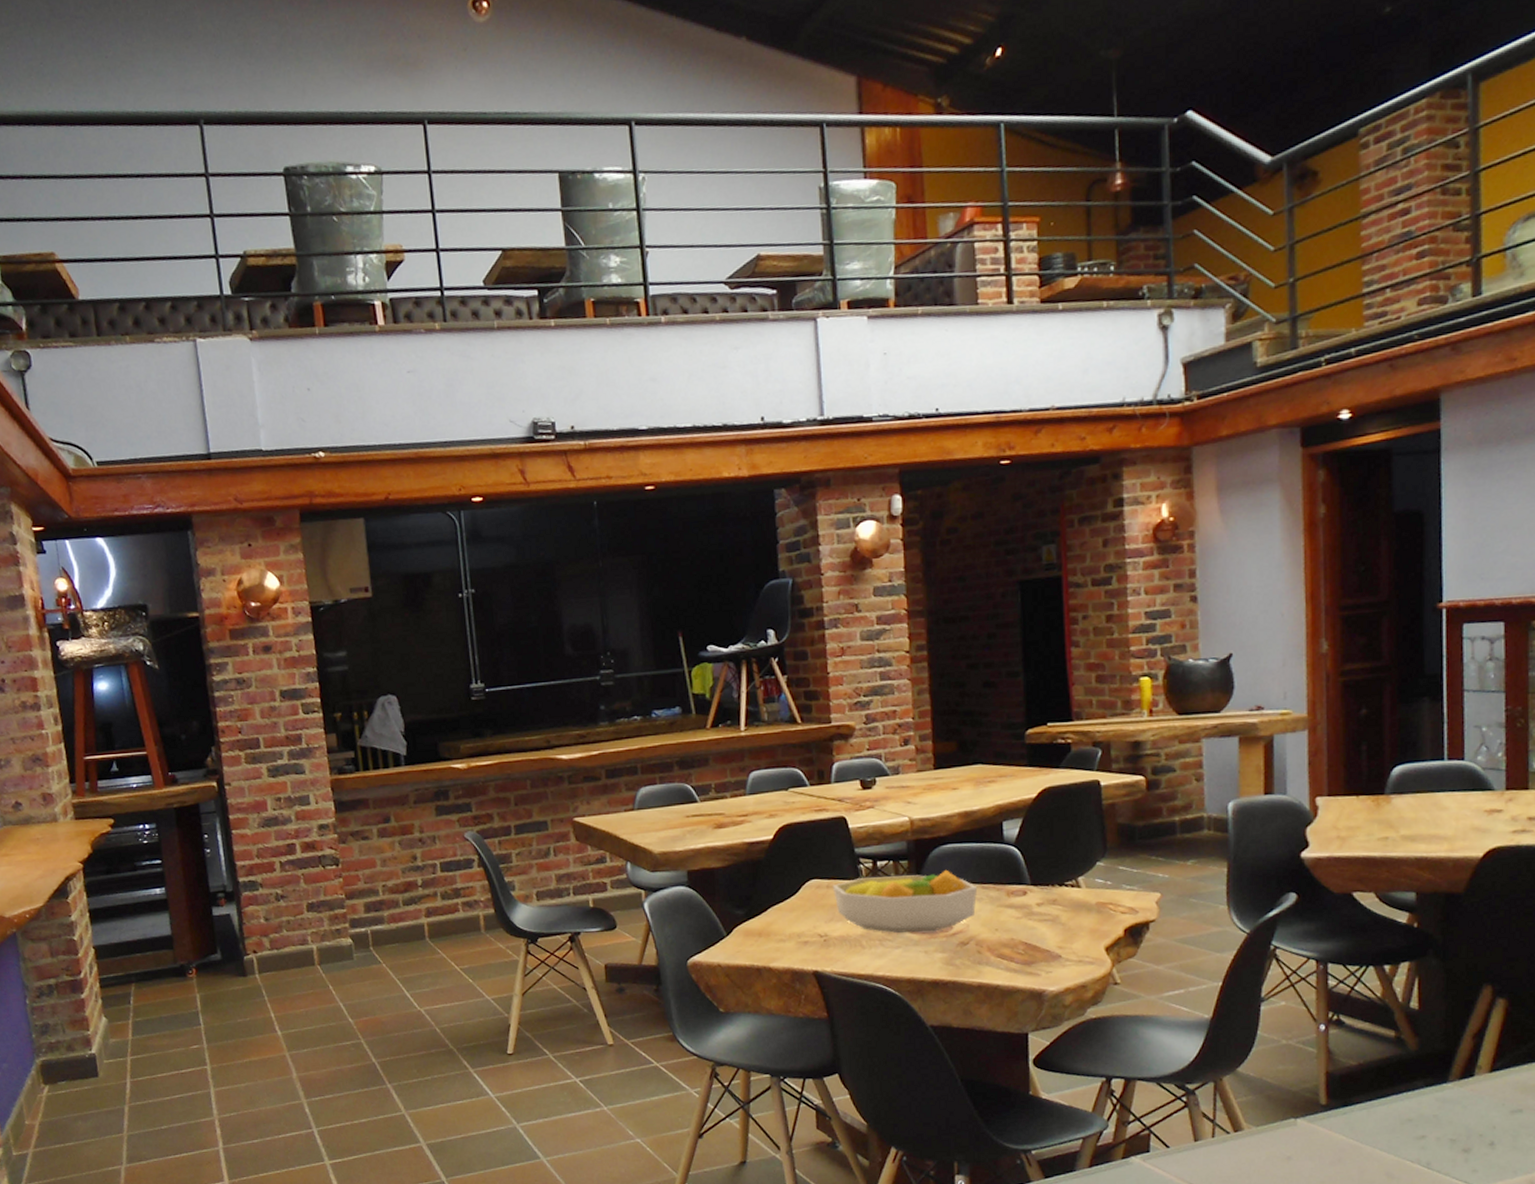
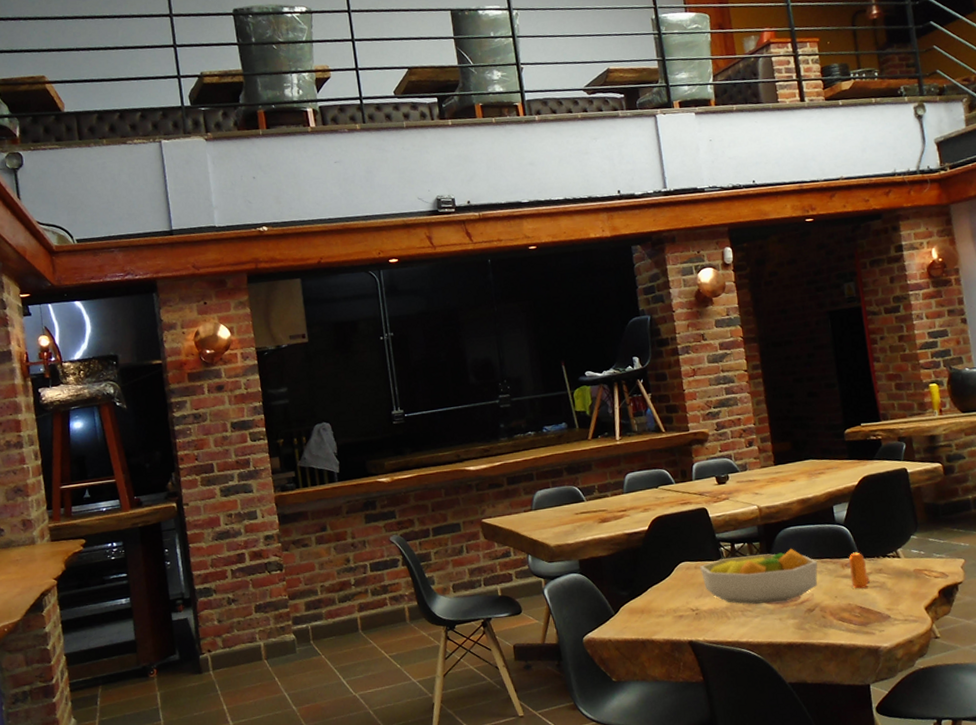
pepper shaker: none [1015,878,1040,923] -> present [848,552,870,590]

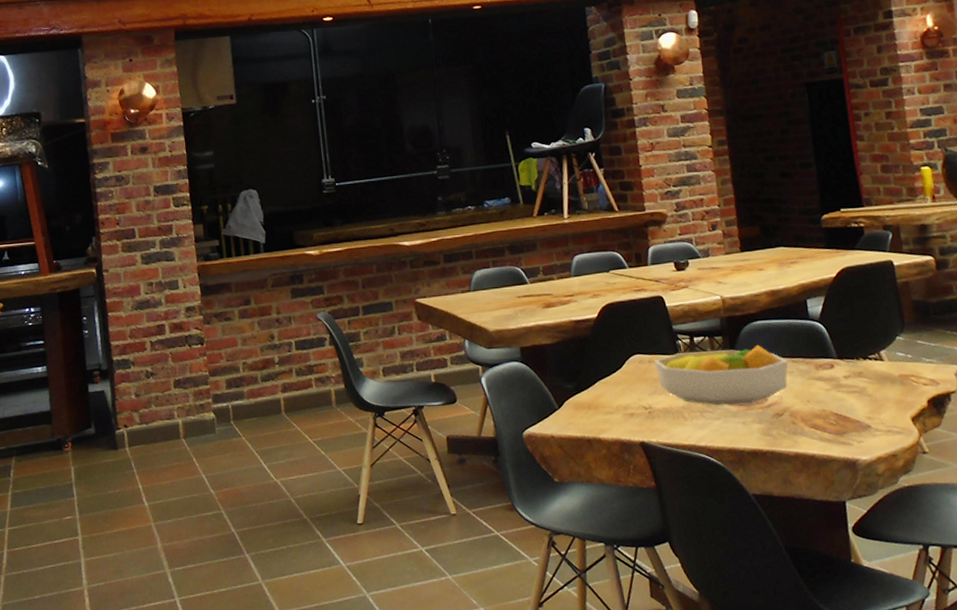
pepper shaker: present [848,552,870,590] -> none [823,352,848,395]

